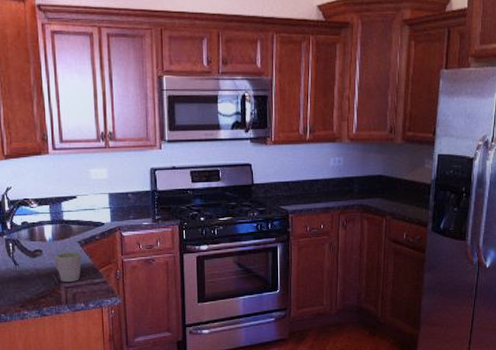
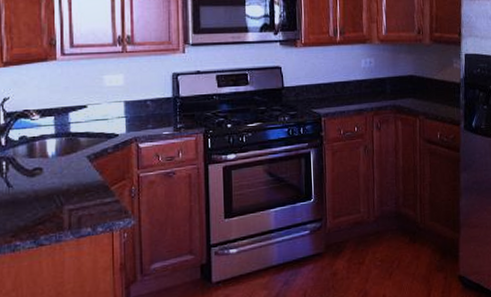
mug: present [55,252,82,282] -> none [58,168,90,204]

